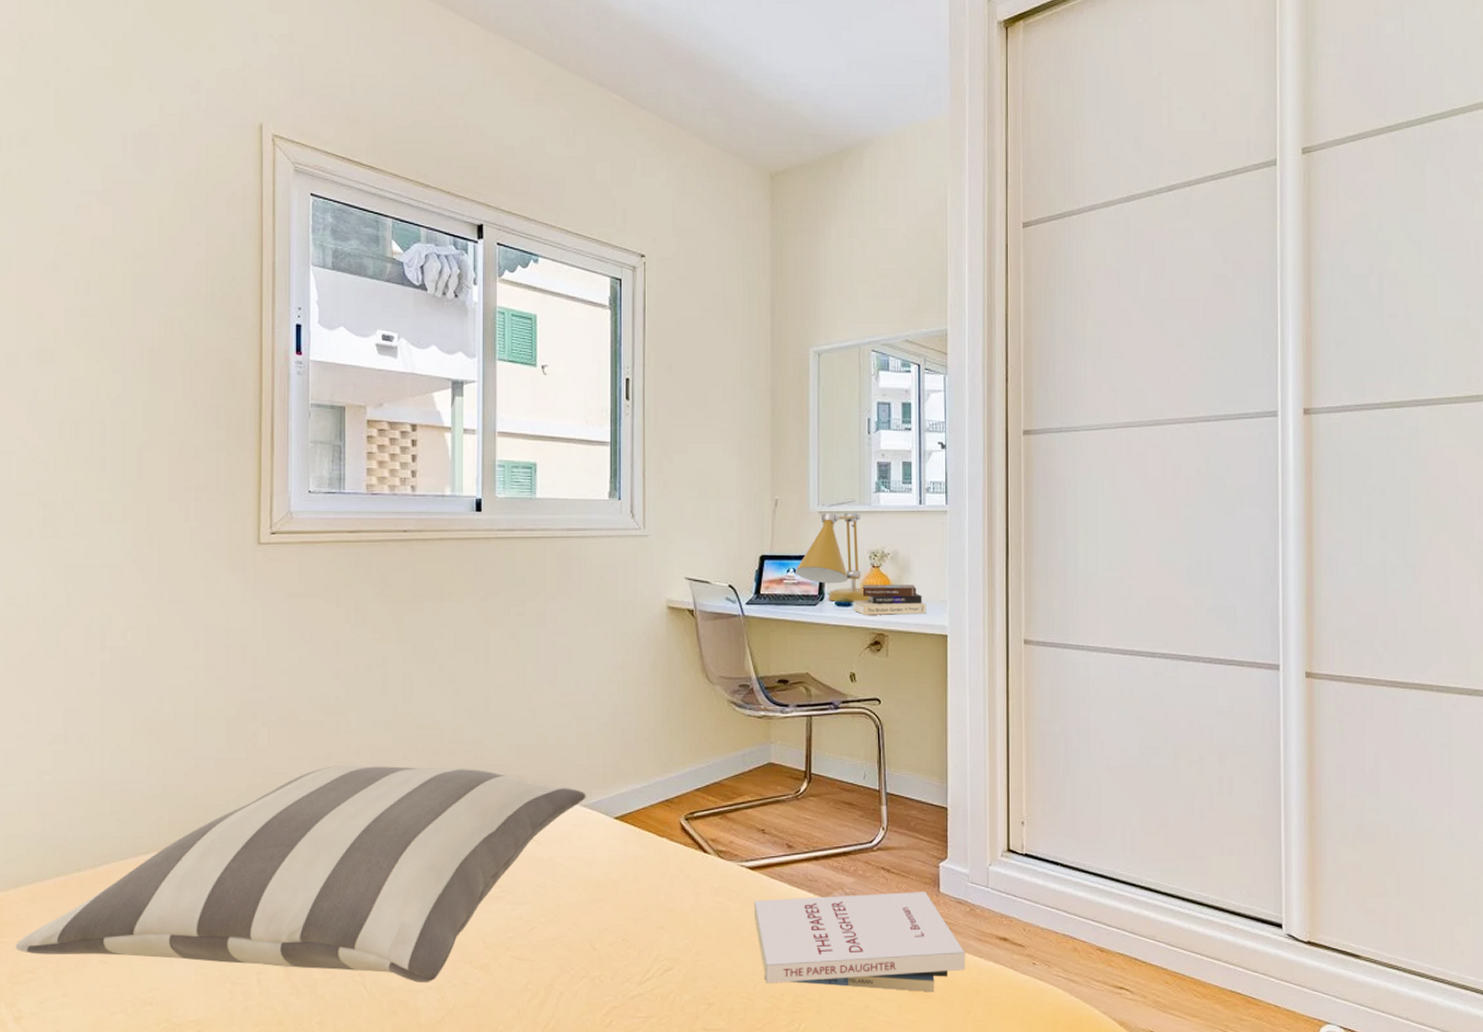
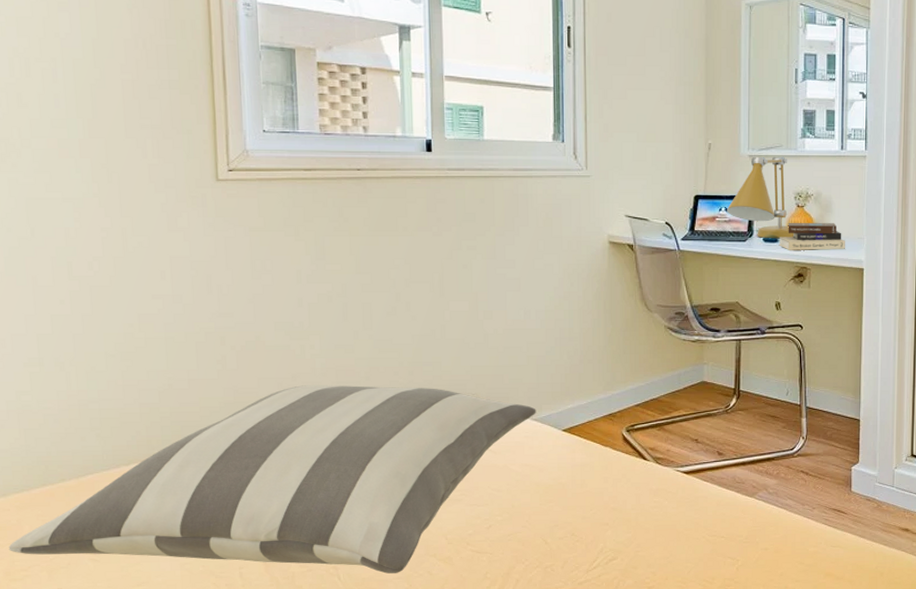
books: present [753,892,966,993] -> none [688,491,873,575]

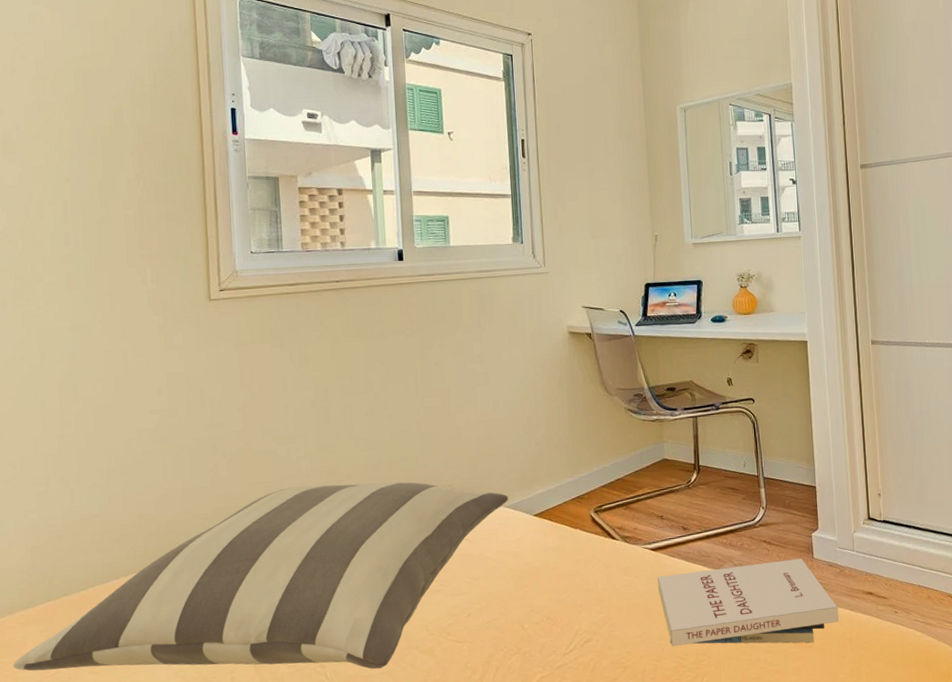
books: none [688,491,873,575] -> present [657,558,839,646]
table lamp: present [727,156,794,239] -> none [676,242,740,320]
books: present [778,223,845,250] -> none [725,300,788,329]

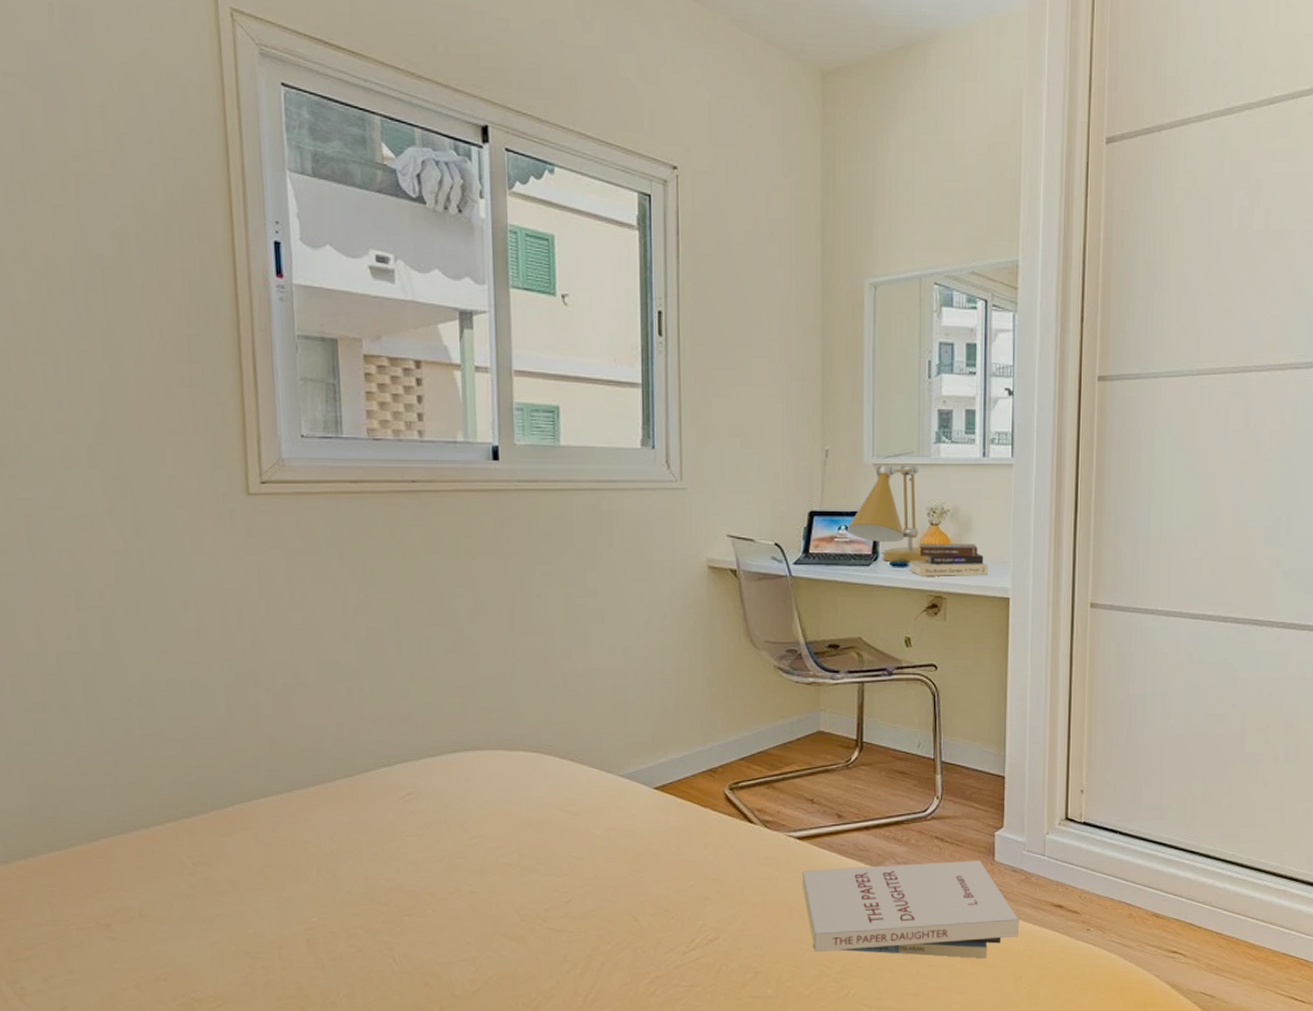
pillow: present [13,482,509,671] -> none [11,734,624,955]
table lamp: none [676,242,740,320] -> present [848,465,927,563]
books: none [725,300,788,329] -> present [908,544,988,576]

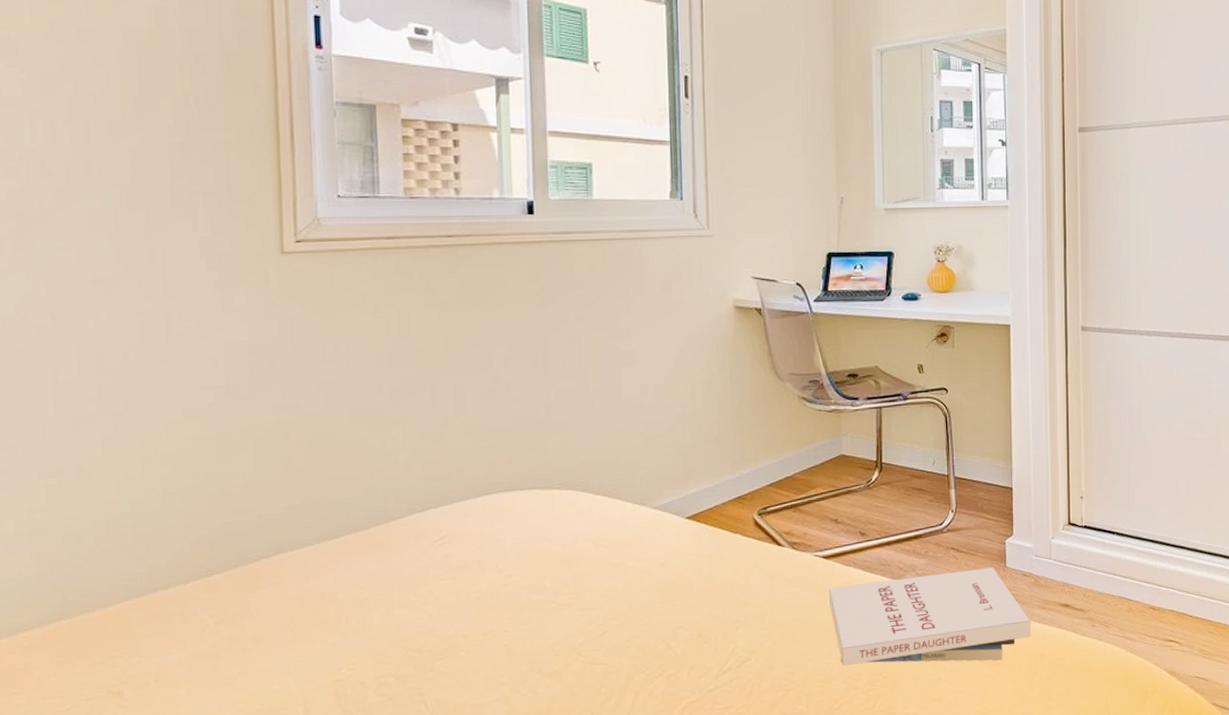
table lamp: present [848,465,927,563] -> none [863,209,936,297]
books: present [908,544,988,576] -> none [919,278,990,308]

